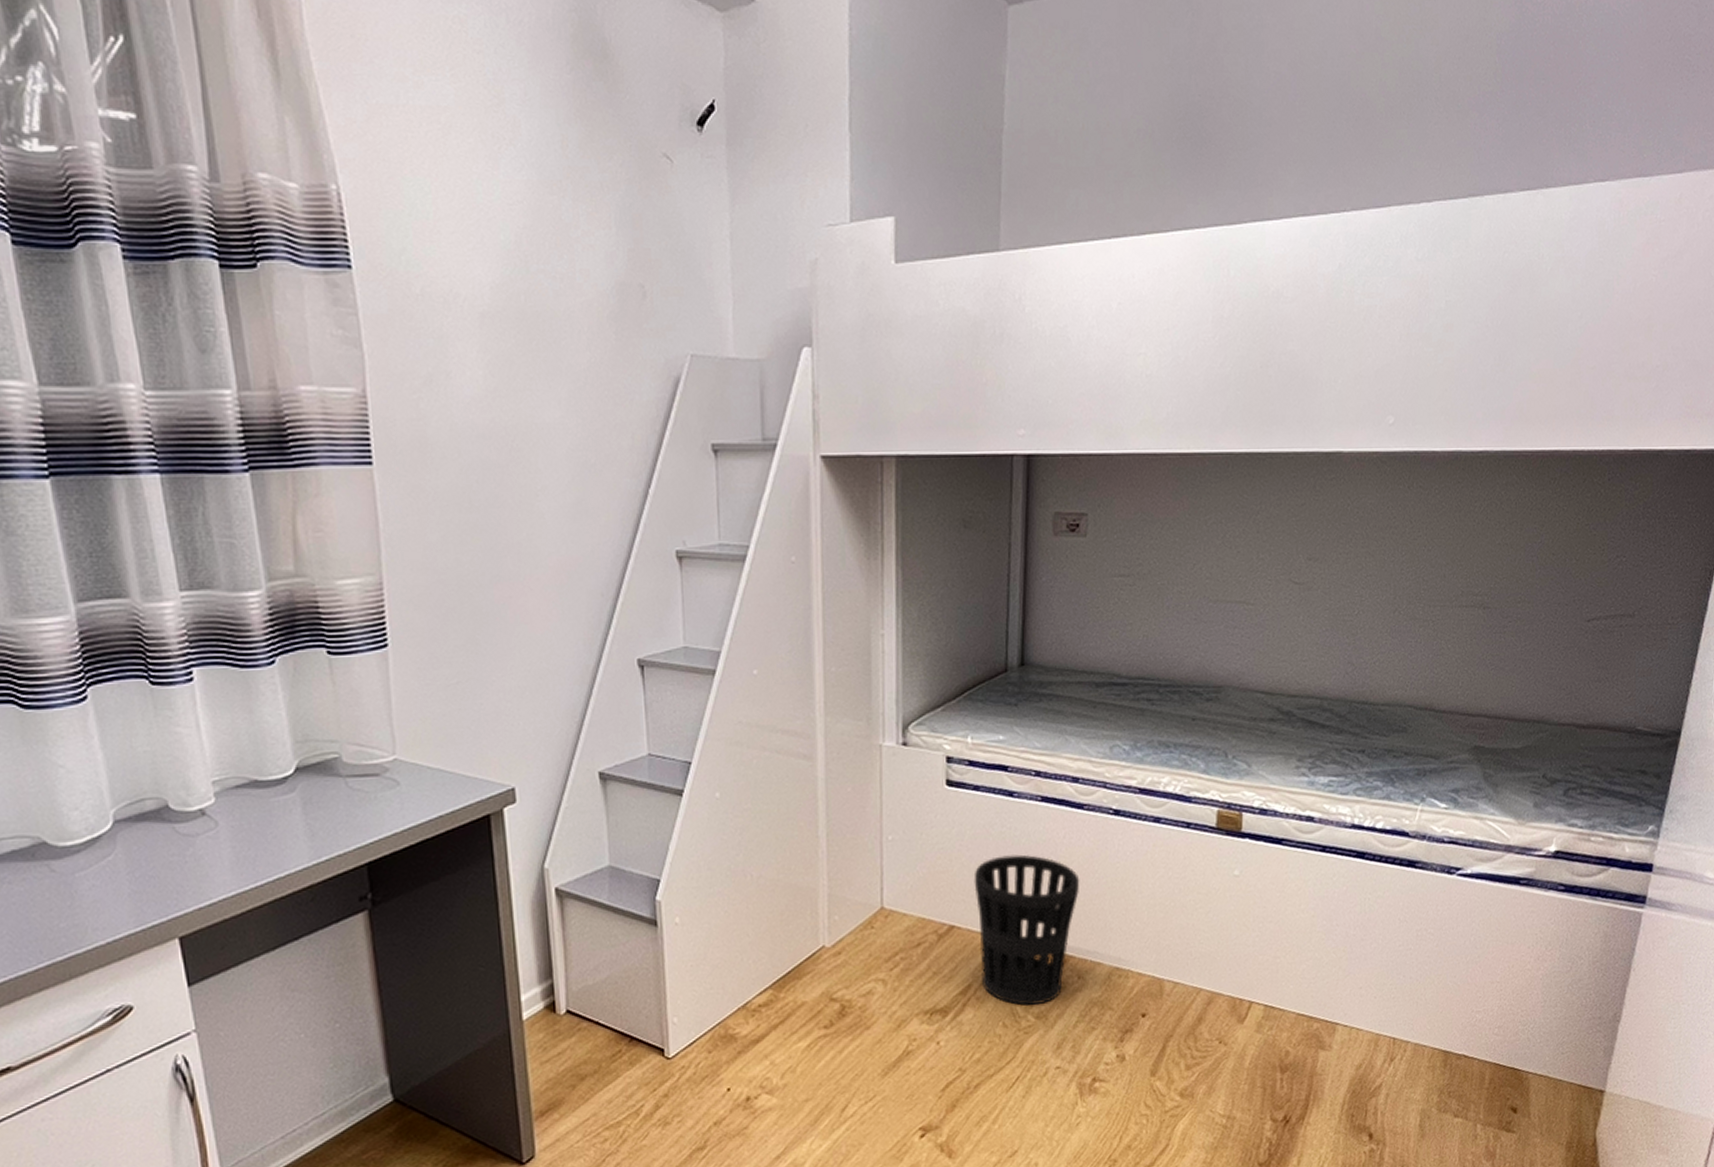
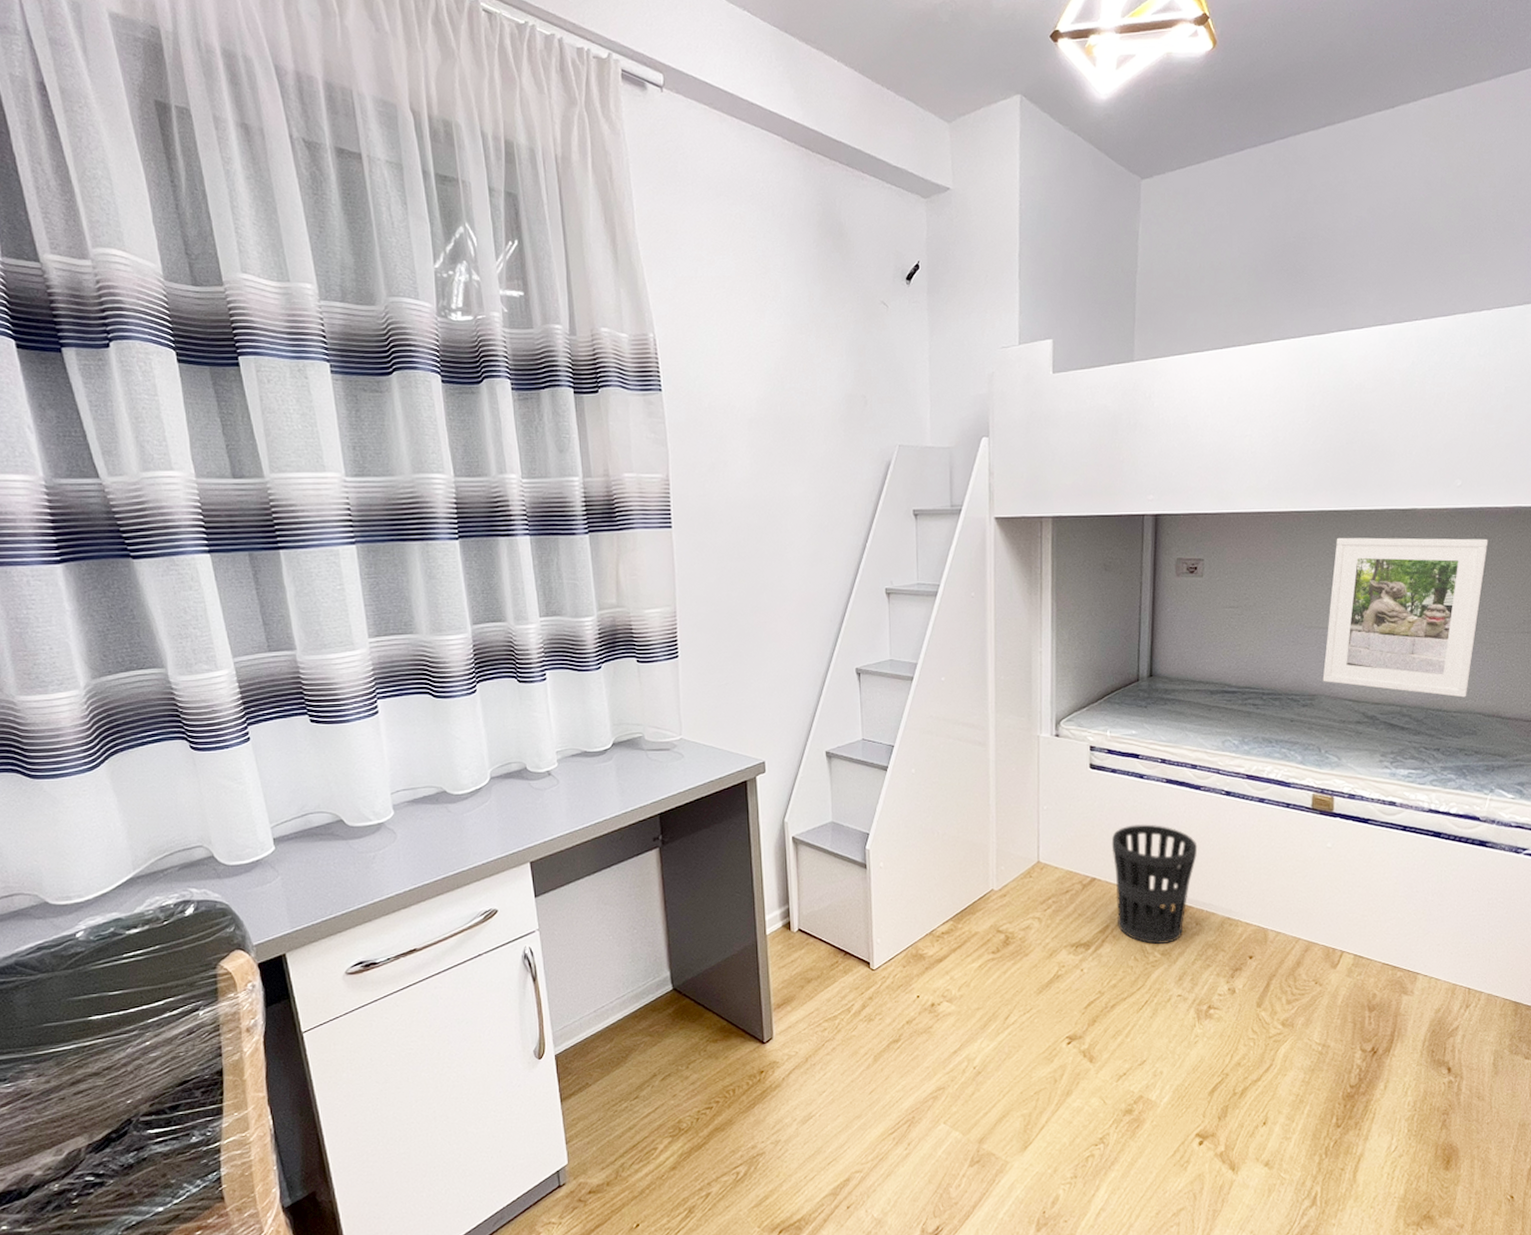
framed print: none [1230,487,1424,687] -> present [1322,537,1488,698]

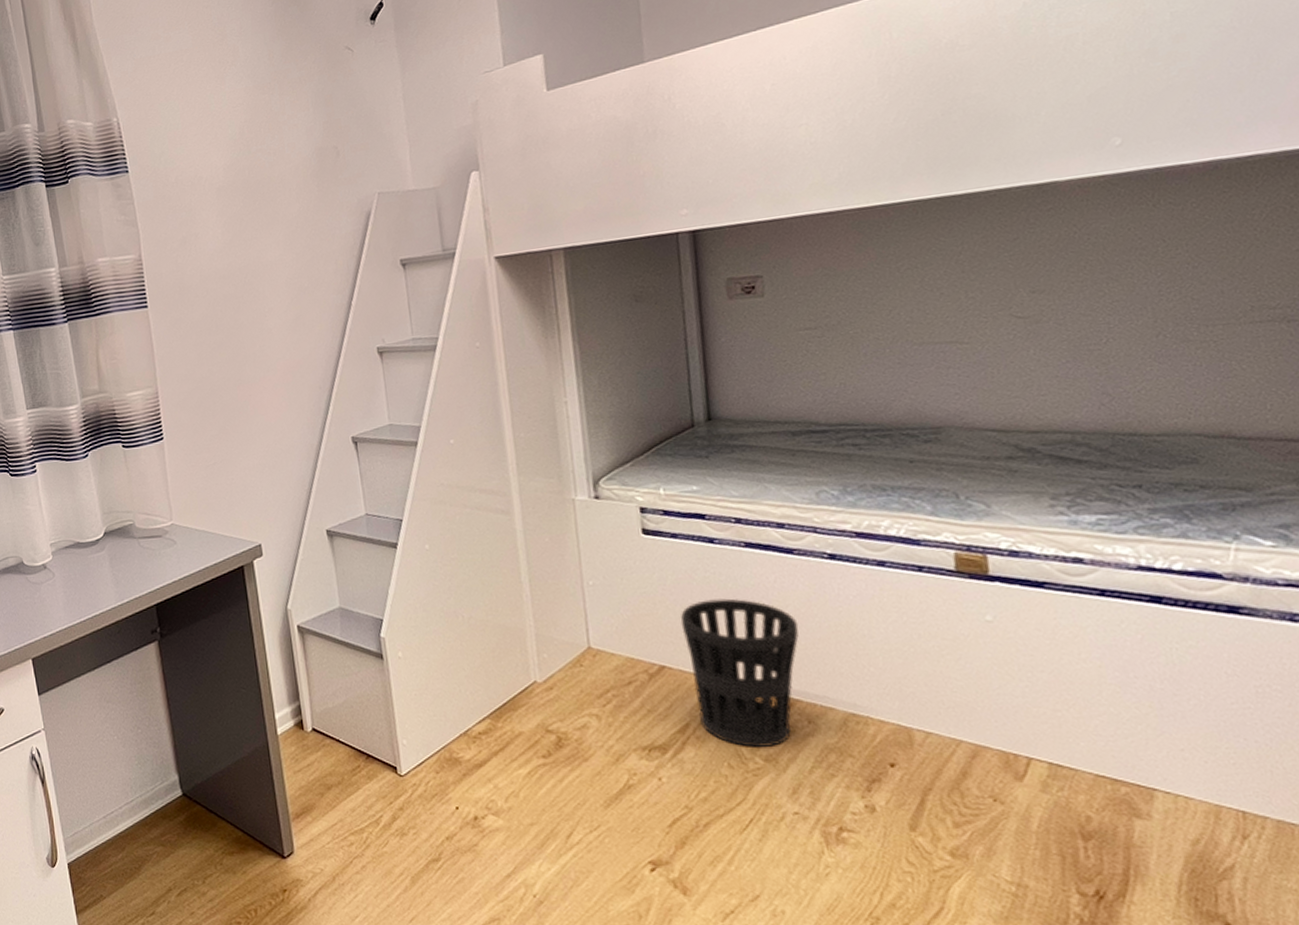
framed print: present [1322,537,1488,698] -> none [943,206,1177,416]

